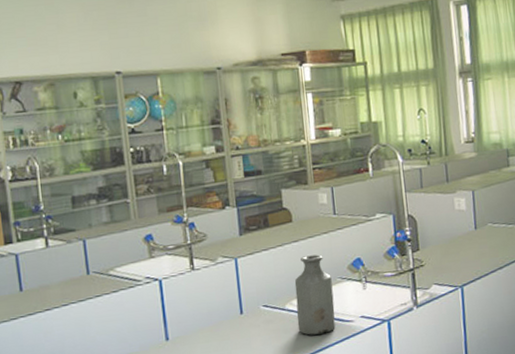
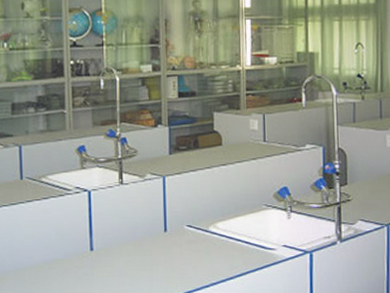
bottle: present [294,254,336,336] -> none [219,180,258,260]

